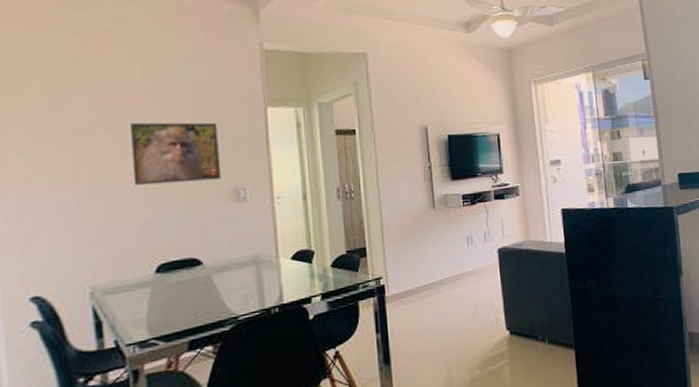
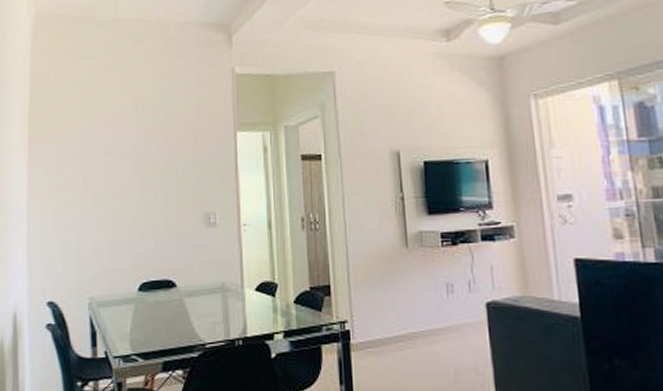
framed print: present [129,122,222,186] -> none [123,147,195,206]

